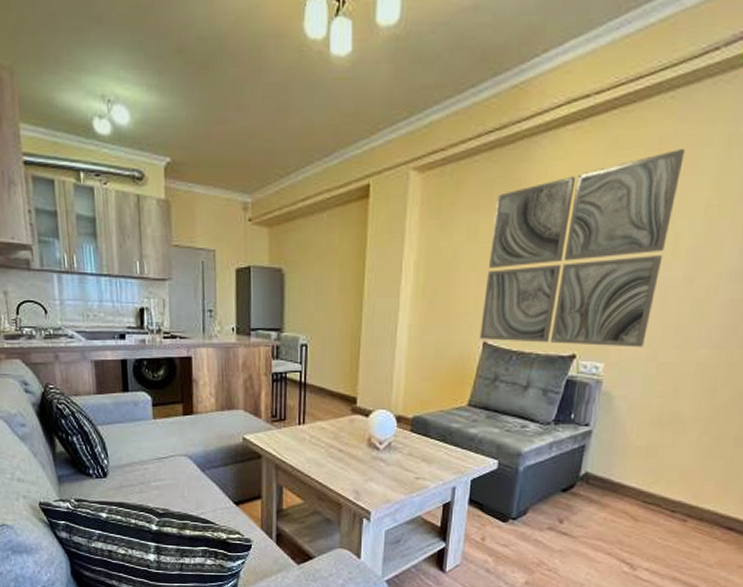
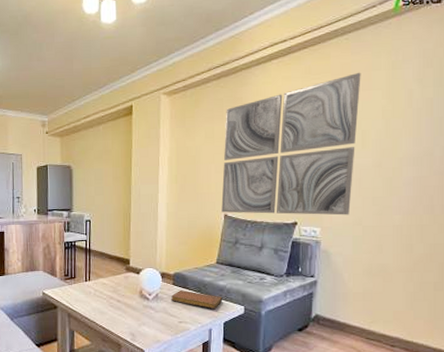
notebook: none [408,438,473,462] -> present [171,289,223,309]

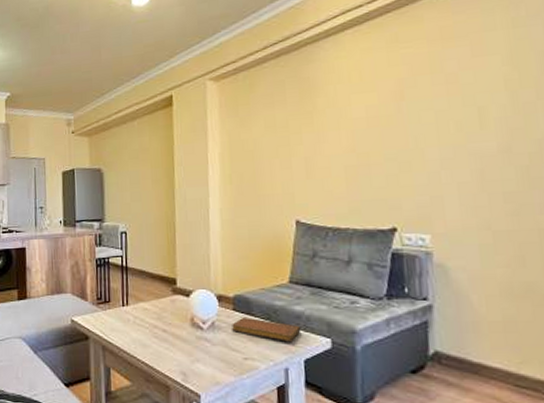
wall art: present [221,72,361,216] -> none [289,35,472,219]

